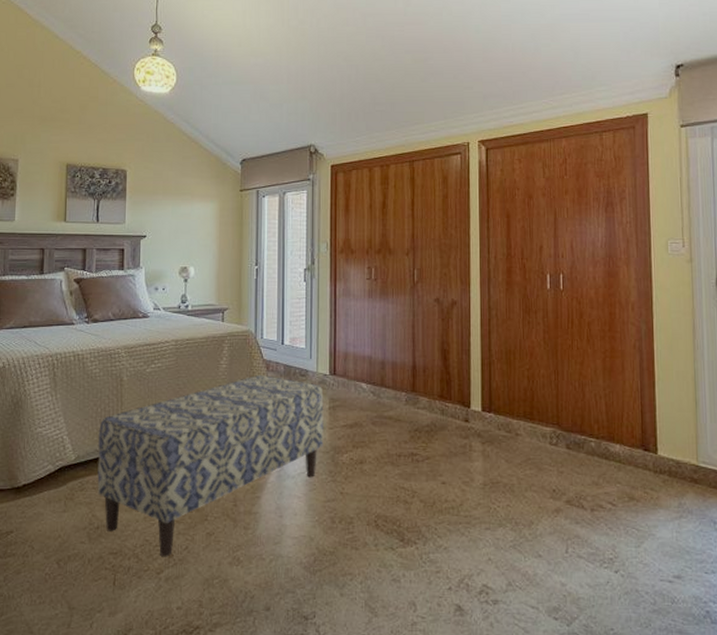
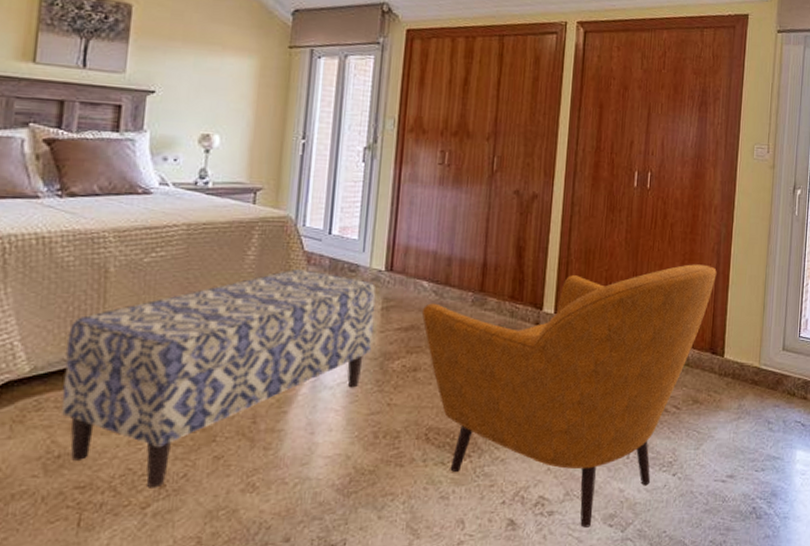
armchair: none [363,361,641,619] -> present [421,264,717,528]

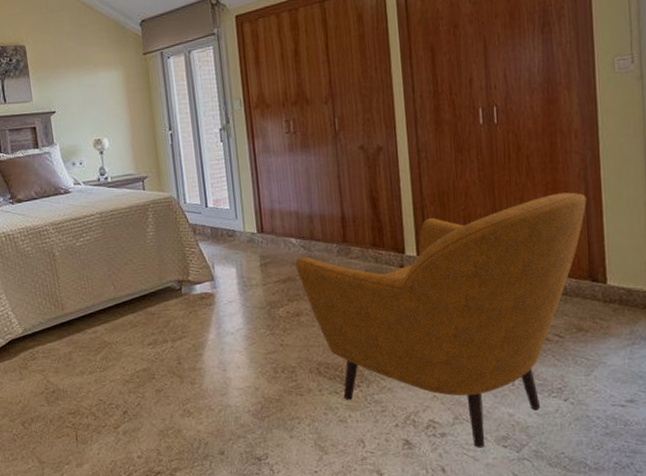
bench: present [60,268,376,488] -> none [40,238,259,414]

